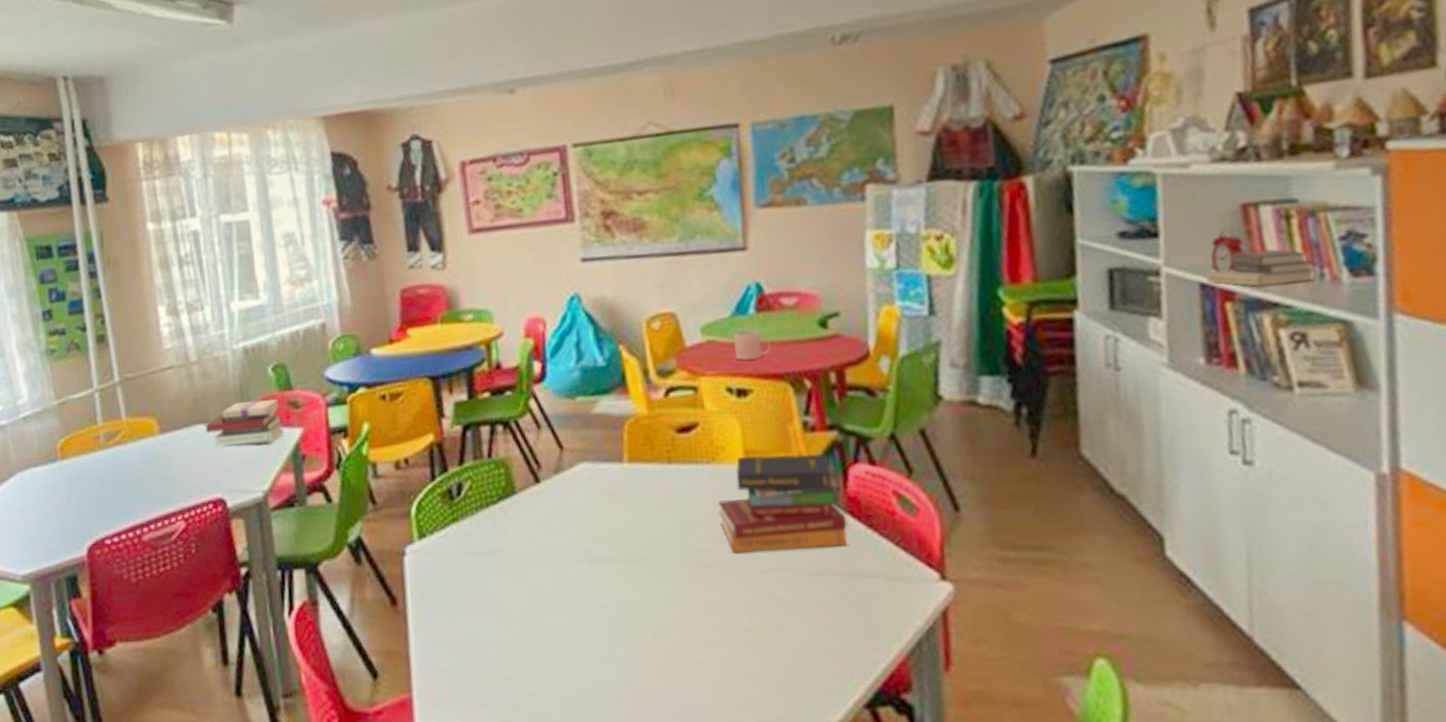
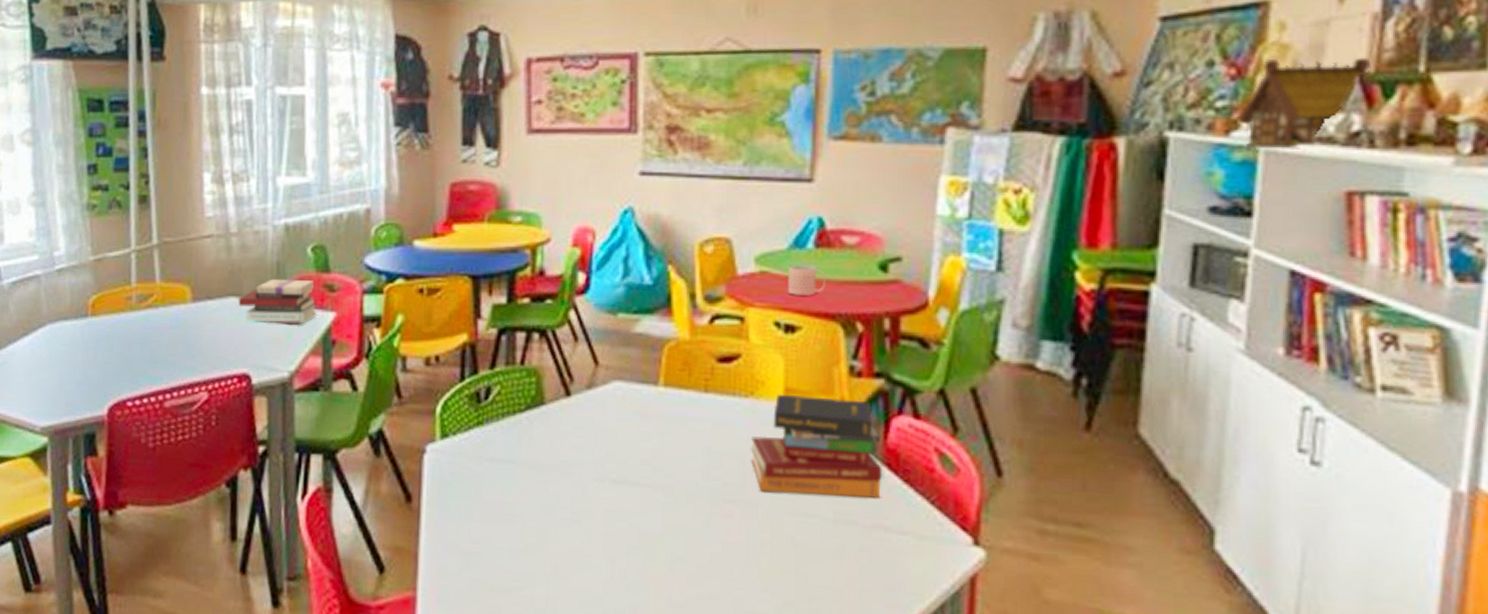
model house: none [1132,77,1248,175] -> present [1237,57,1370,150]
books: present [1205,249,1313,287] -> none [1297,241,1415,282]
alarm clock: present [1211,228,1244,272] -> none [1306,215,1342,260]

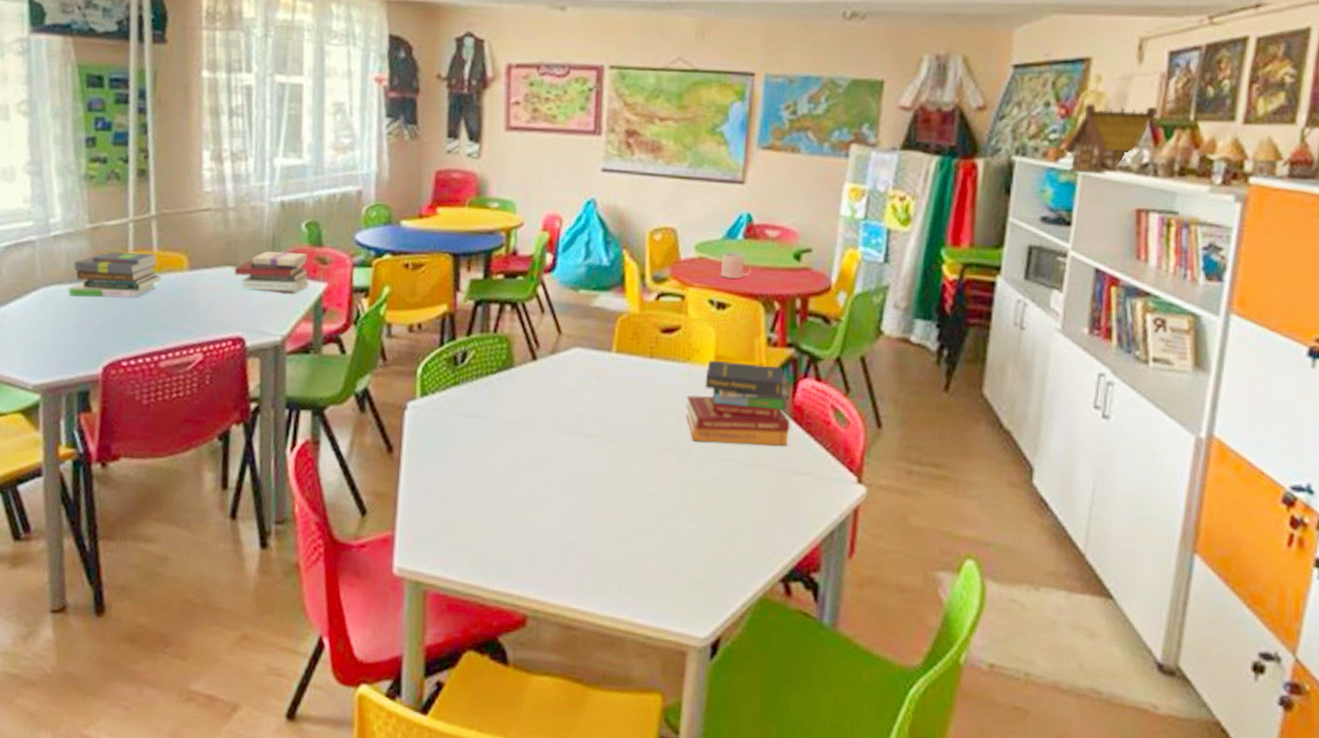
books: none [73,284,165,334] -> present [68,251,162,298]

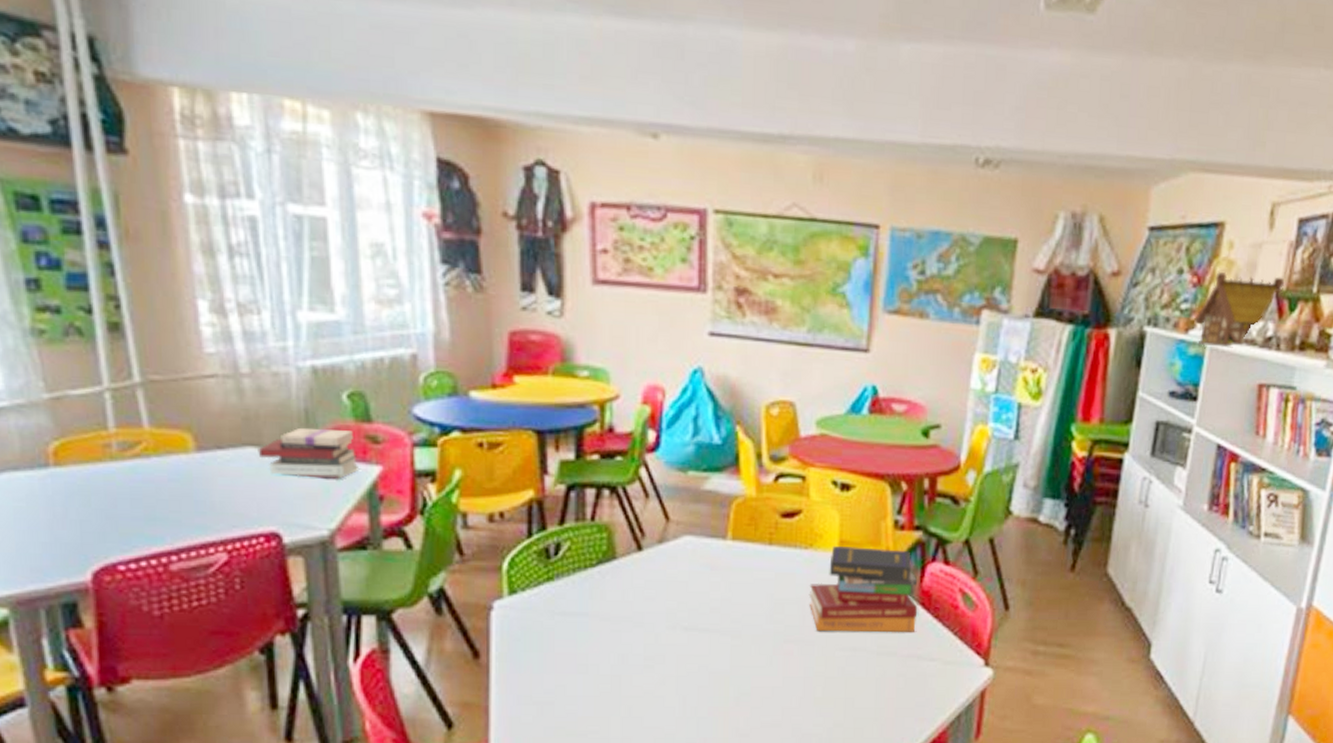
books: present [68,251,162,298] -> none [29,428,160,487]
mug: present [721,252,751,279] -> none [845,429,877,458]

